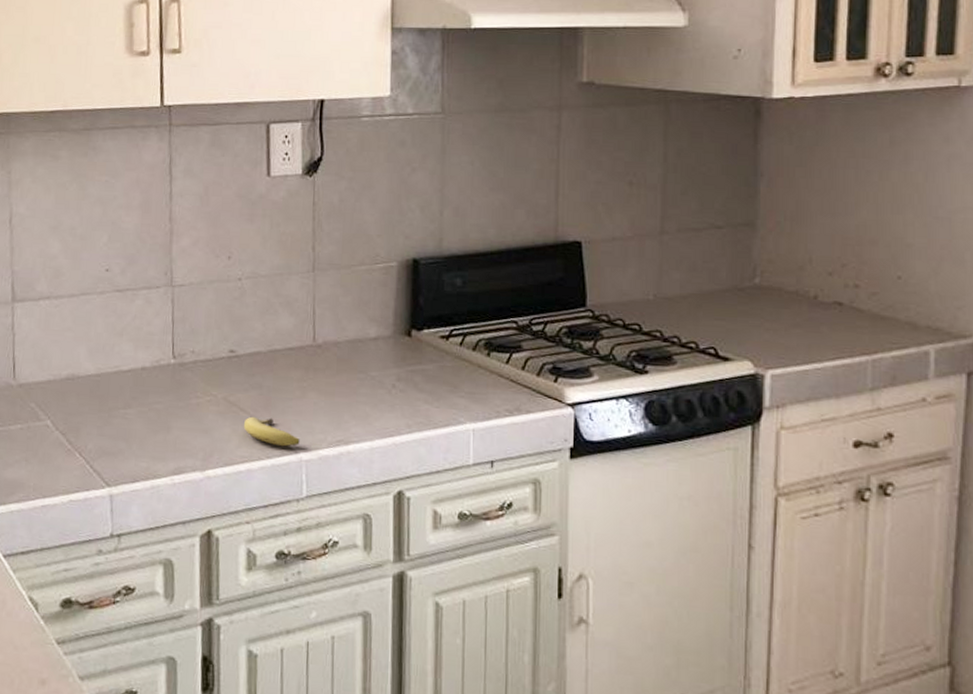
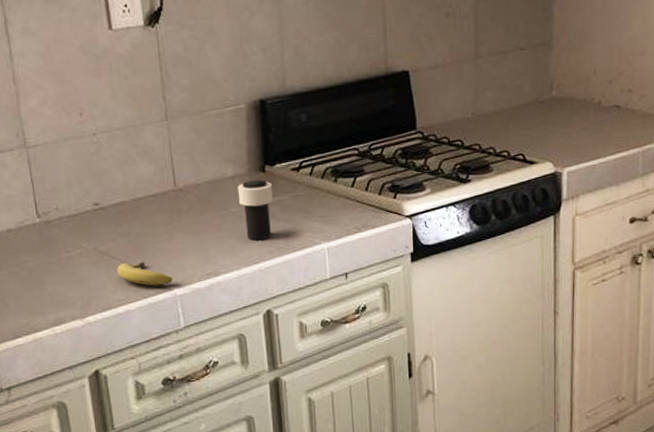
cup: none [379,343,418,411] -> present [237,179,274,241]

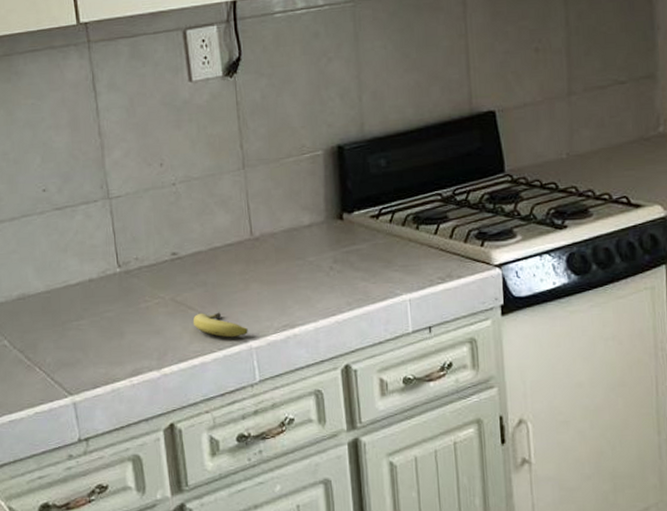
cup: present [237,179,274,241] -> none [314,227,352,291]

